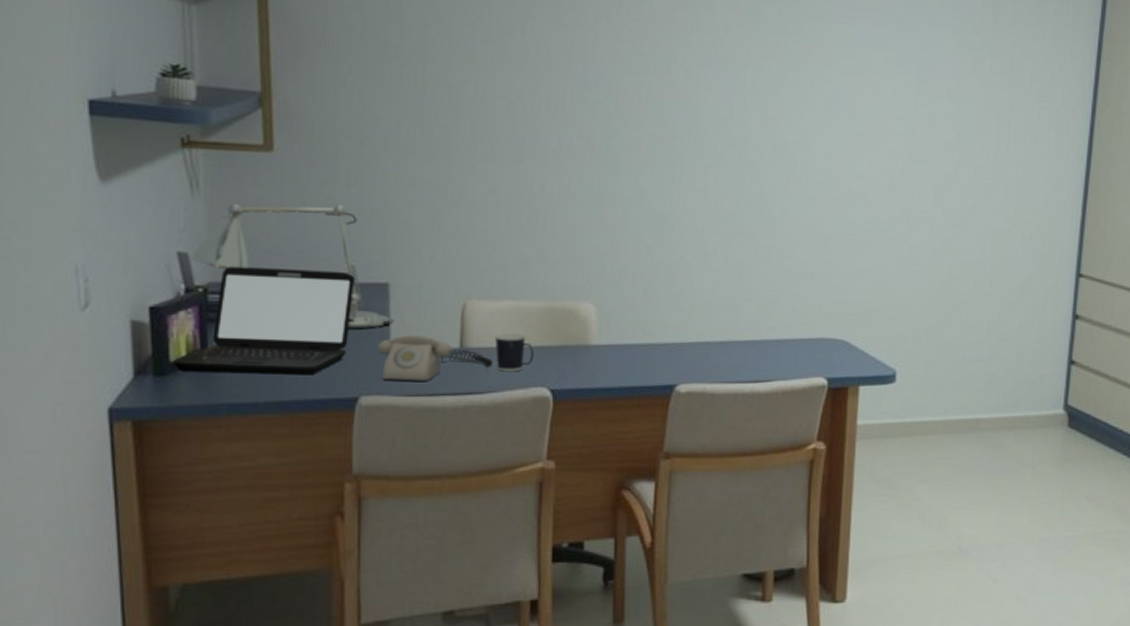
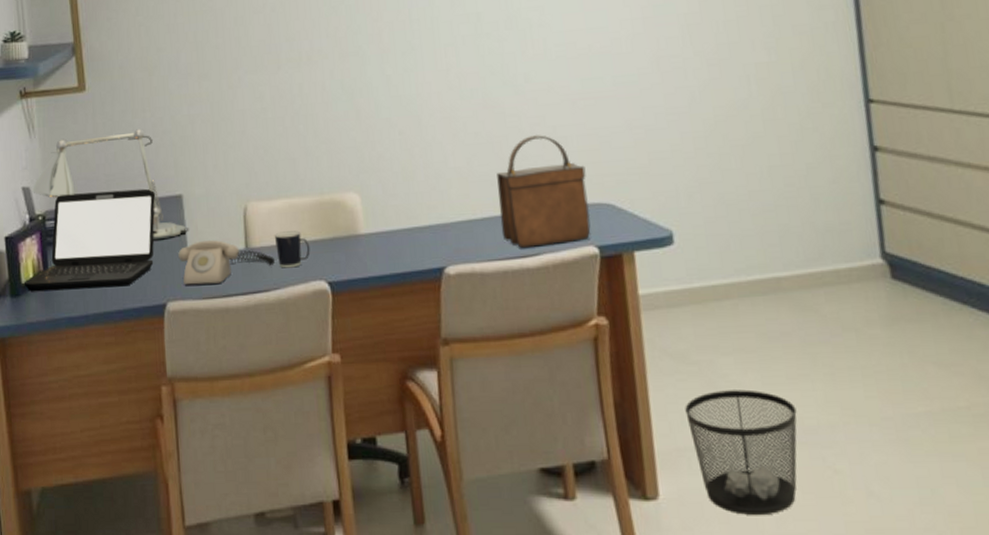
handbag: none [737,268,827,374] -> present [497,135,591,249]
waste bin: none [881,512,973,615] -> present [685,389,797,515]

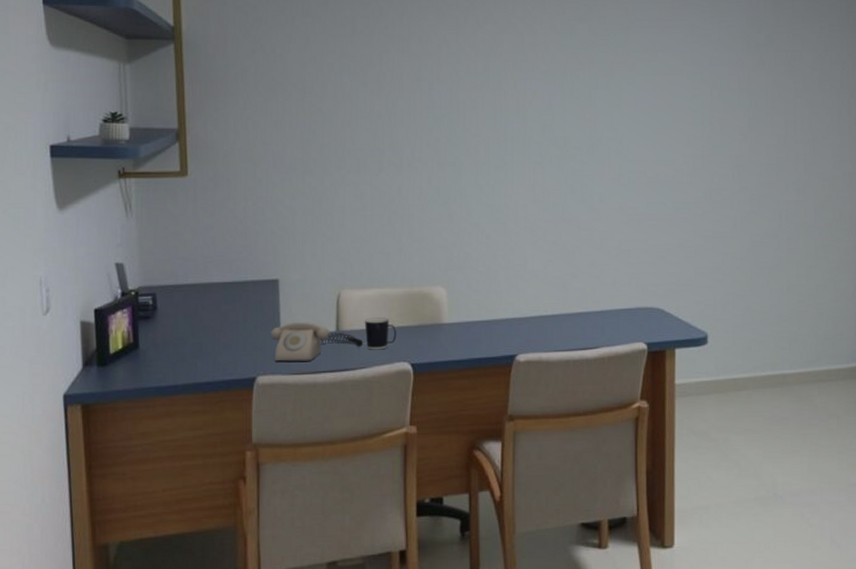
laptop: present [25,188,156,291] -> none [113,271,251,361]
desk lamp: present [31,129,189,241] -> none [125,216,283,320]
handbag: present [497,135,591,249] -> none [567,247,643,343]
waste bin: present [685,389,797,515] -> none [702,461,787,559]

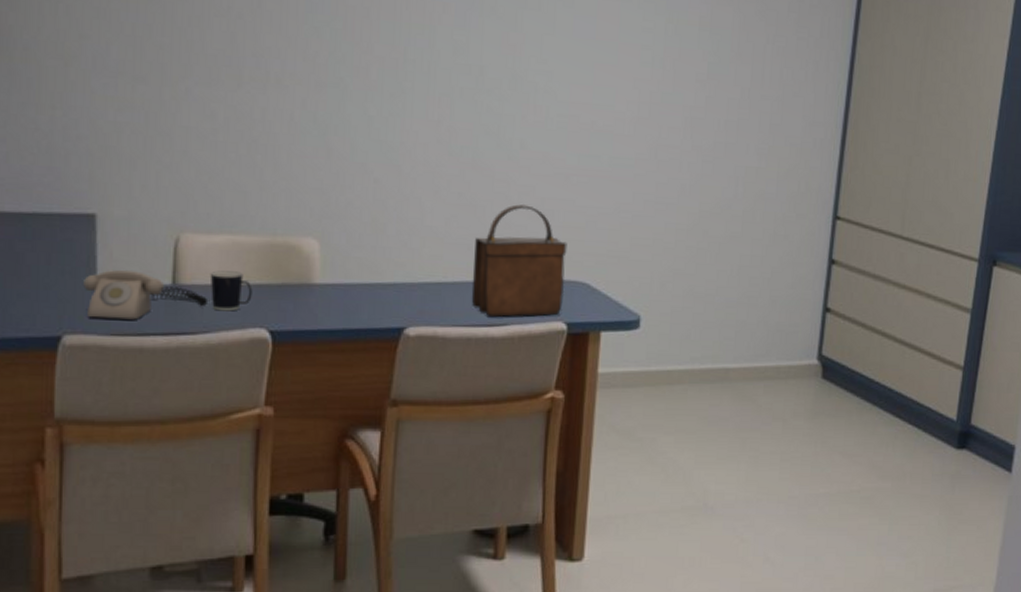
handbag: none [567,247,643,343] -> present [471,204,567,318]

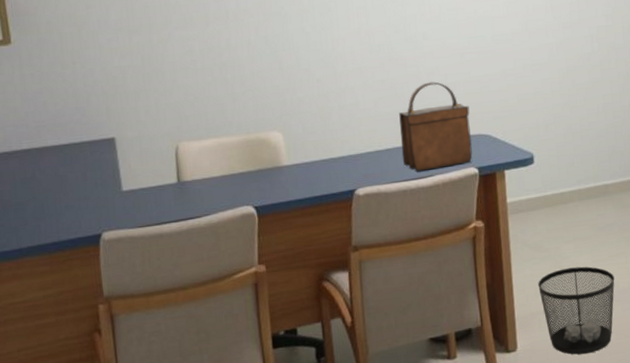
telephone: present [83,269,207,320] -> none [112,176,205,217]
mug: present [210,270,253,312] -> none [204,165,238,197]
waste bin: none [622,466,720,575] -> present [538,266,615,355]

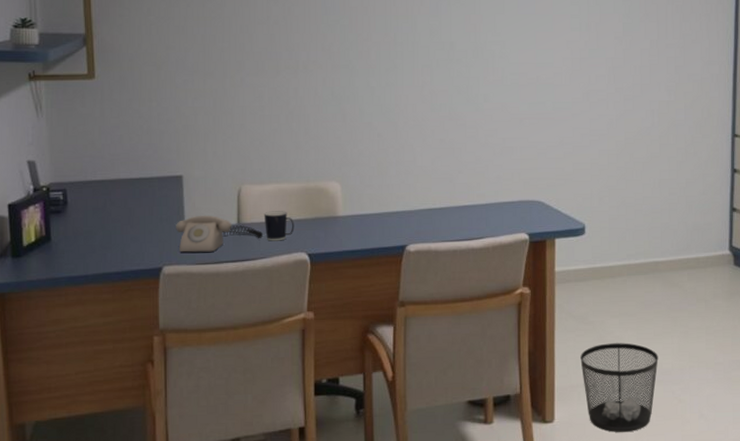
telephone: none [112,176,205,217] -> present [176,215,263,253]
mug: none [204,165,238,197] -> present [263,211,295,241]
handbag: present [399,82,473,172] -> none [454,144,525,233]

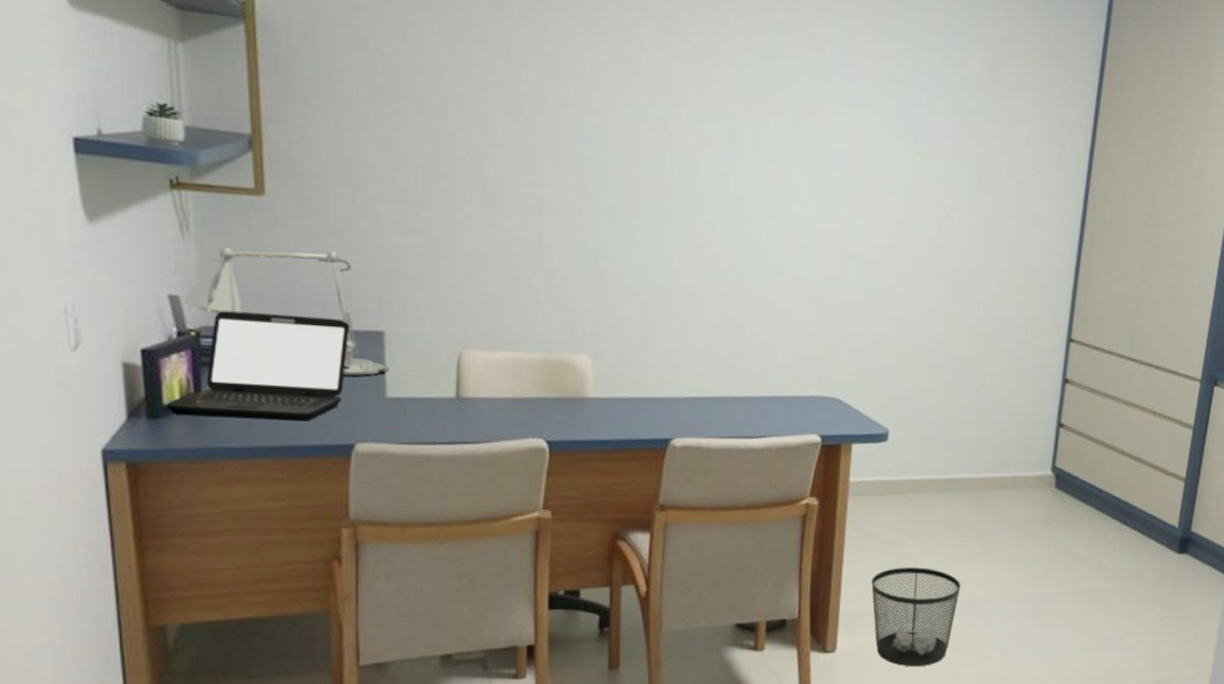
laptop: none [26,168,157,253] -> present [168,311,349,421]
desk lamp: none [36,116,187,213] -> present [181,247,390,377]
telephone: present [176,215,263,253] -> none [374,382,489,430]
mug: present [263,211,295,241] -> none [490,385,531,423]

